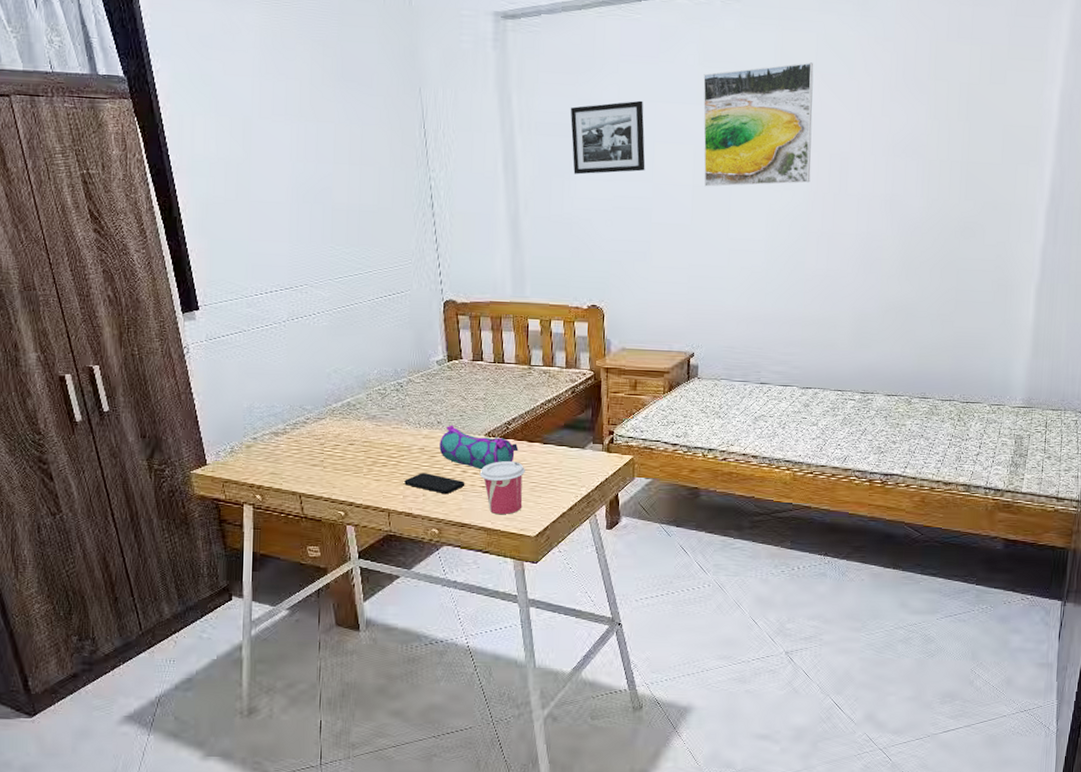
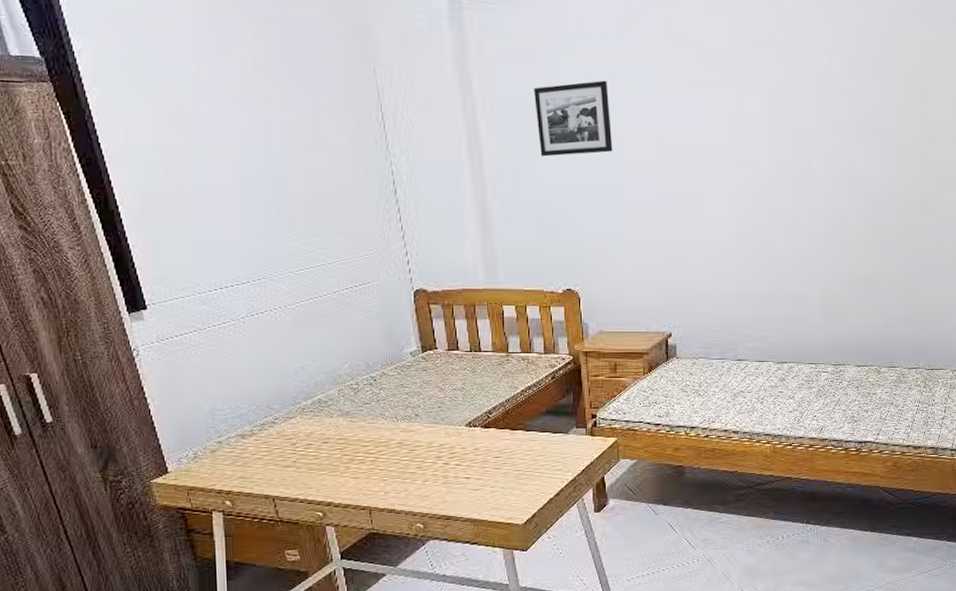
smartphone: present [404,473,465,495] -> none [384,467,448,488]
pencil case: present [439,425,519,470] -> none [419,417,501,461]
cup: present [479,461,525,515] -> none [462,451,509,505]
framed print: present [703,62,814,187] -> none [666,41,776,167]

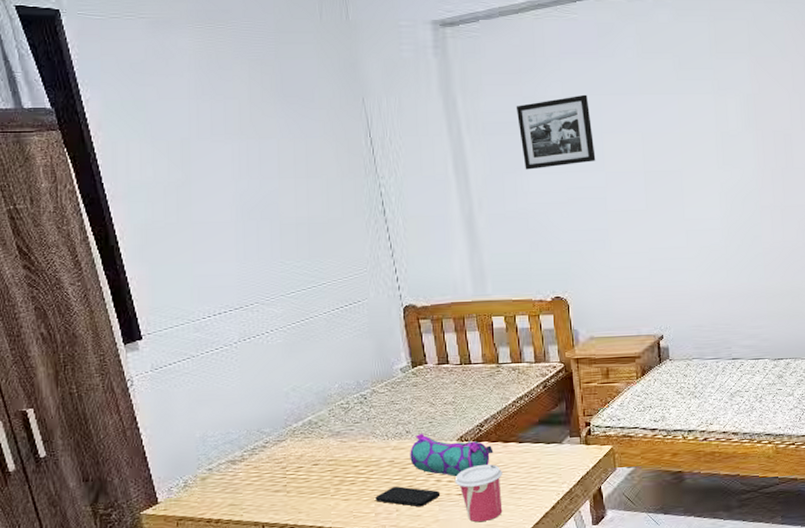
smartphone: none [384,467,448,488] -> present [375,486,441,507]
pencil case: none [419,417,501,461] -> present [410,433,494,477]
cup: none [462,451,509,505] -> present [454,464,503,522]

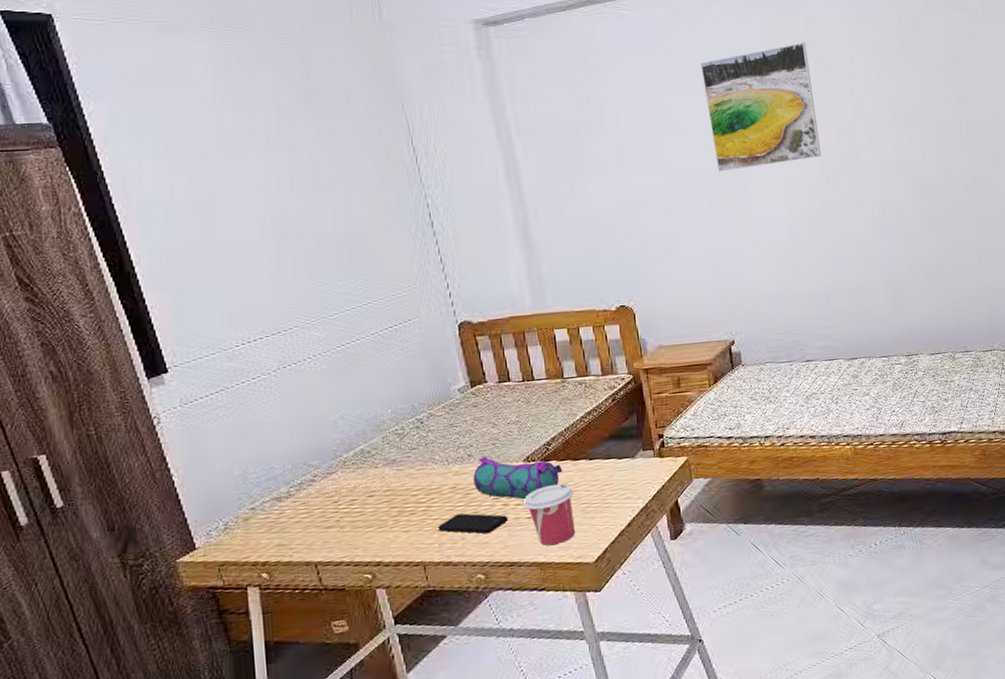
picture frame: present [516,94,596,170] -> none [568,94,656,175]
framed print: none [643,48,758,172] -> present [700,42,822,172]

